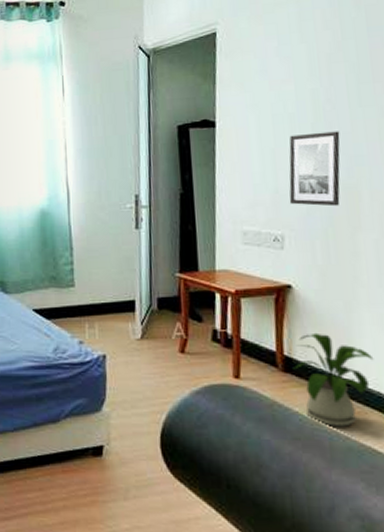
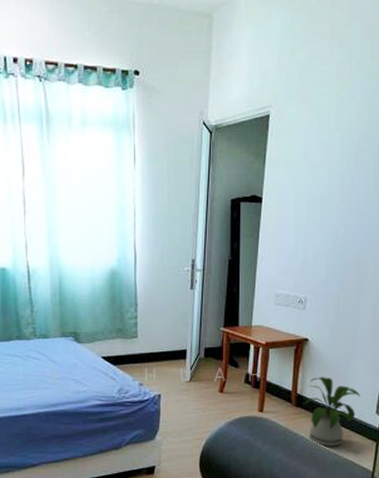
wall art: present [289,131,340,207] -> none [313,212,358,276]

